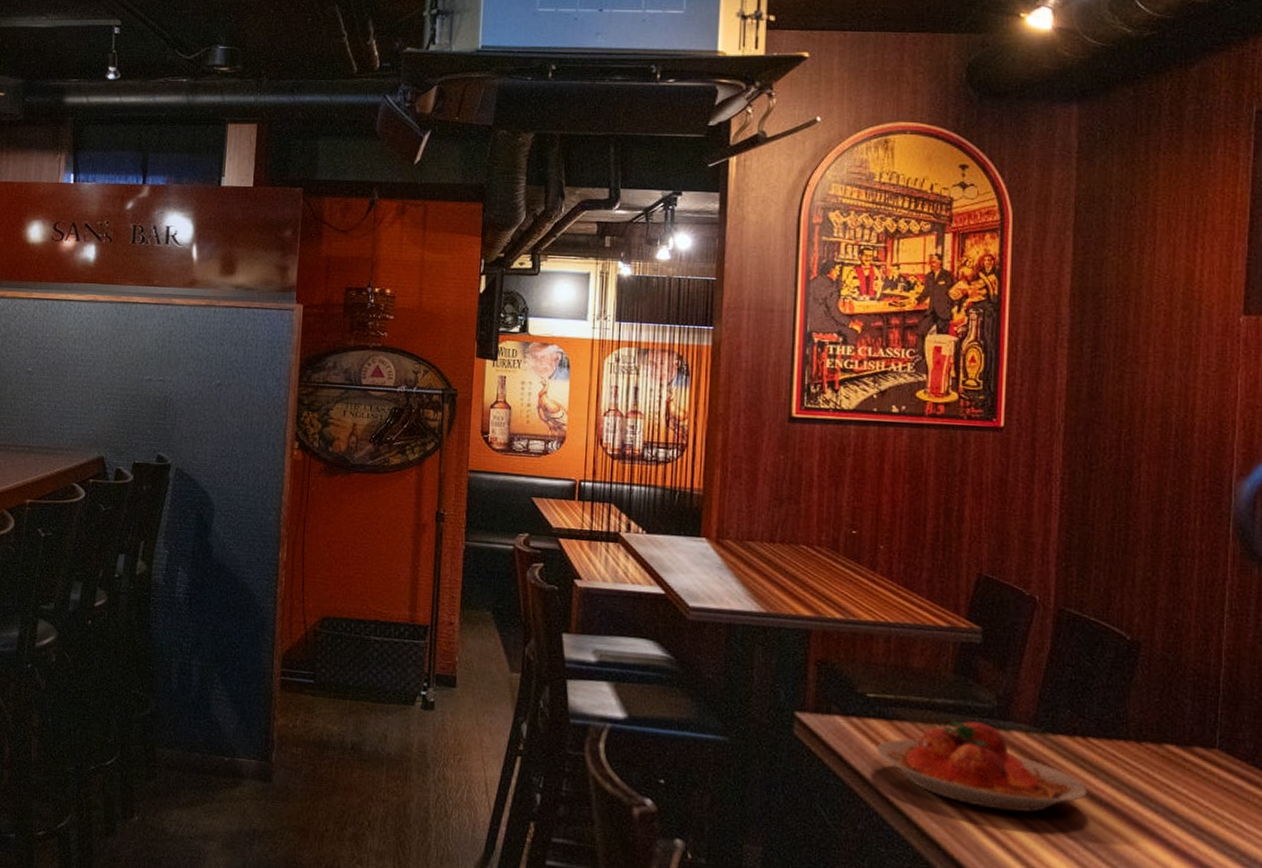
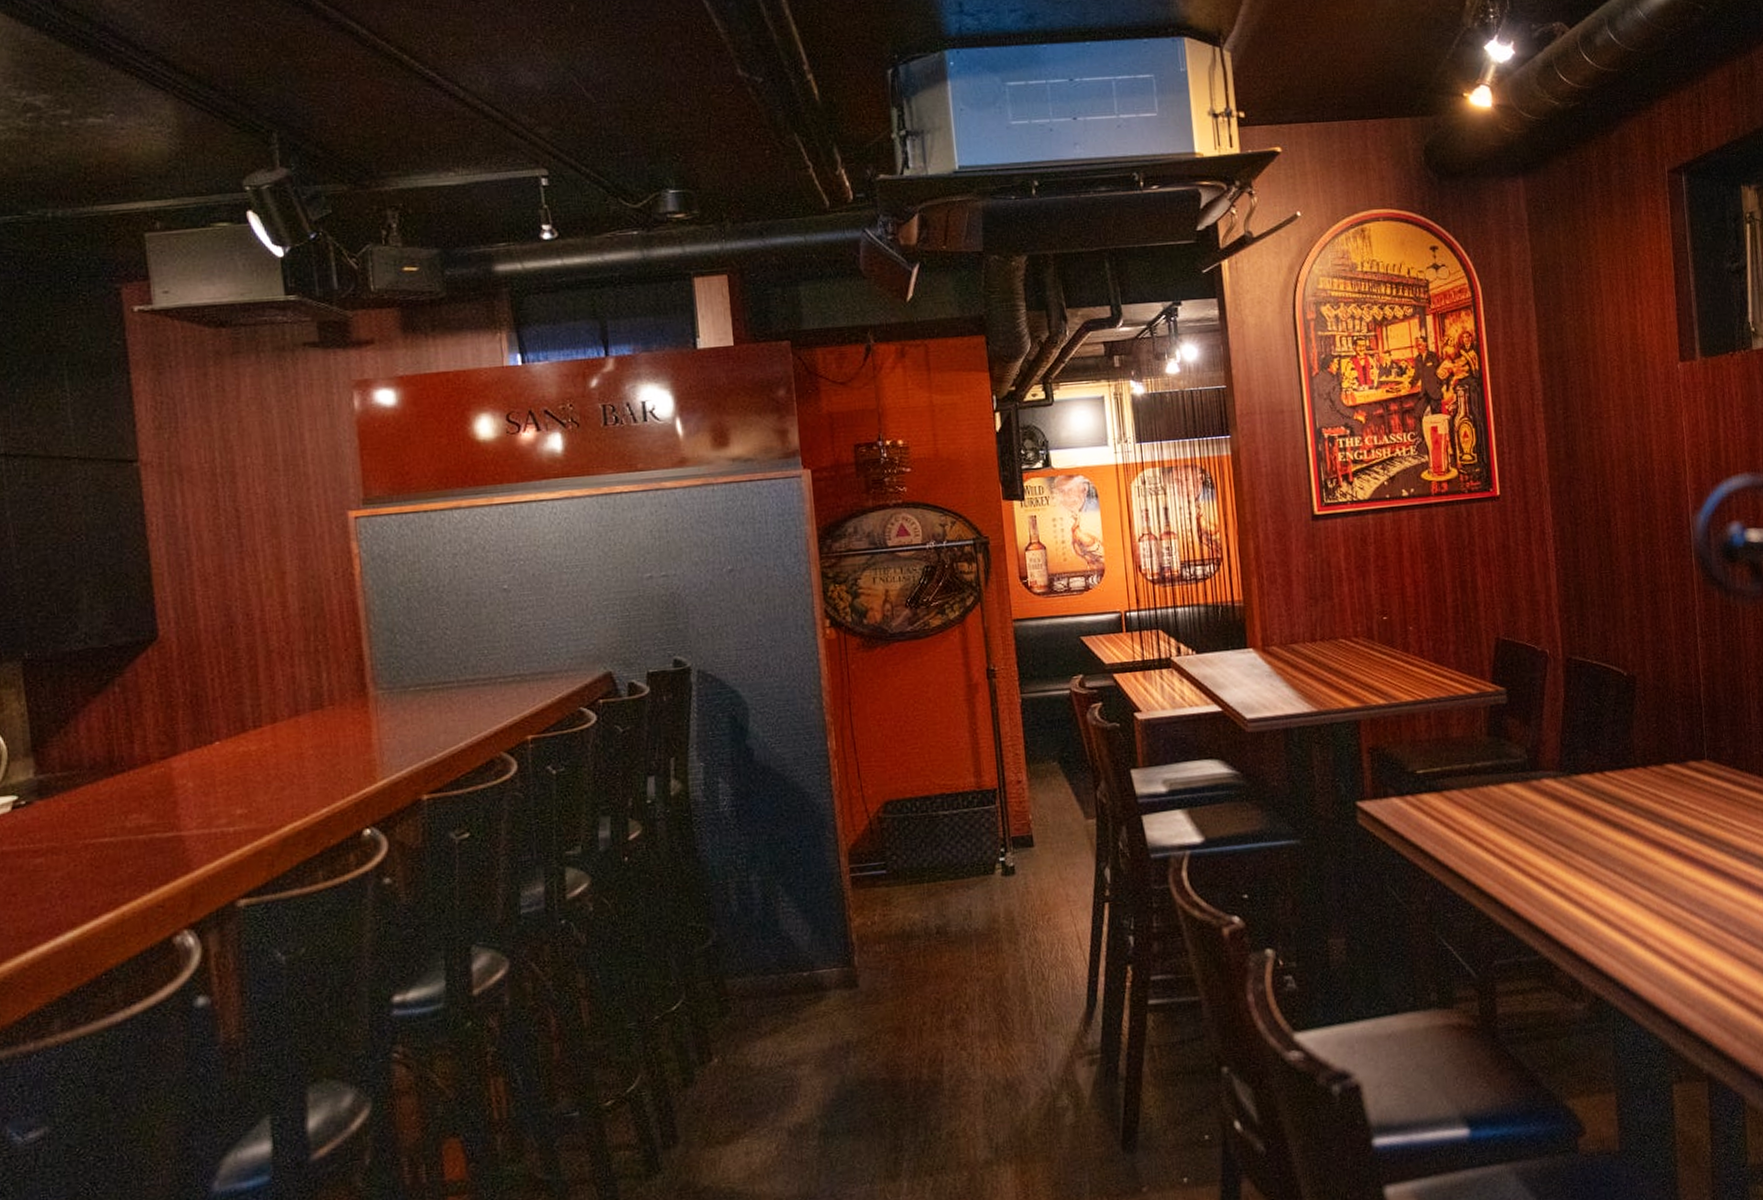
plate: present [876,717,1088,813] -> none [1431,776,1611,856]

